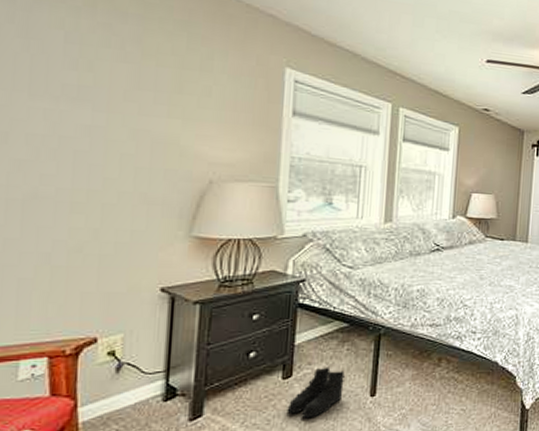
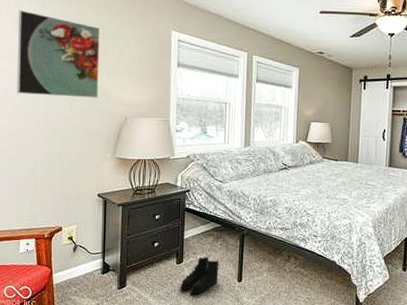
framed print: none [23,16,173,153] -> present [17,10,100,98]

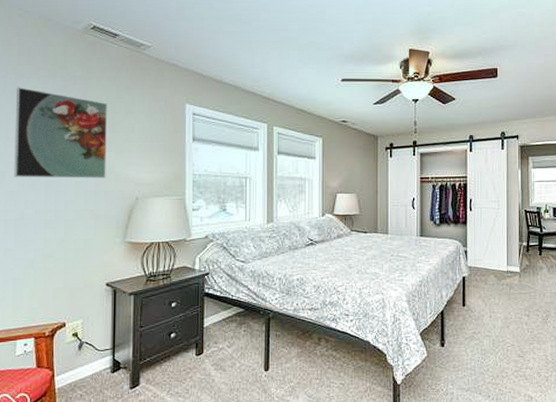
boots: present [180,257,220,295] -> none [200,345,244,389]

